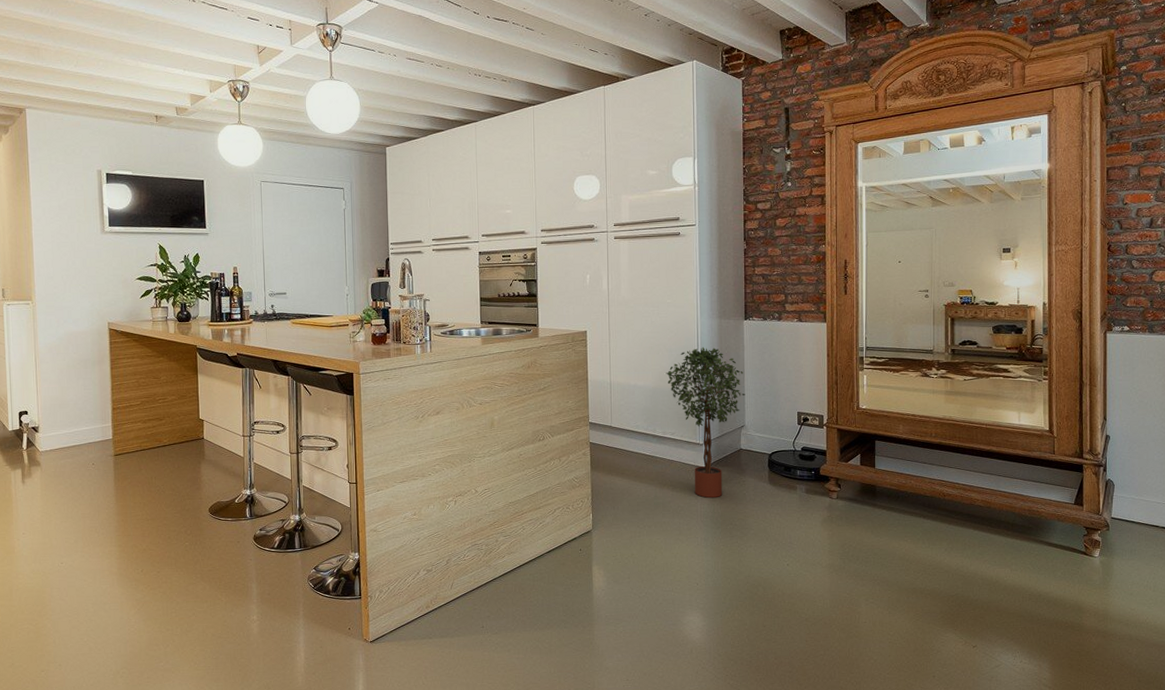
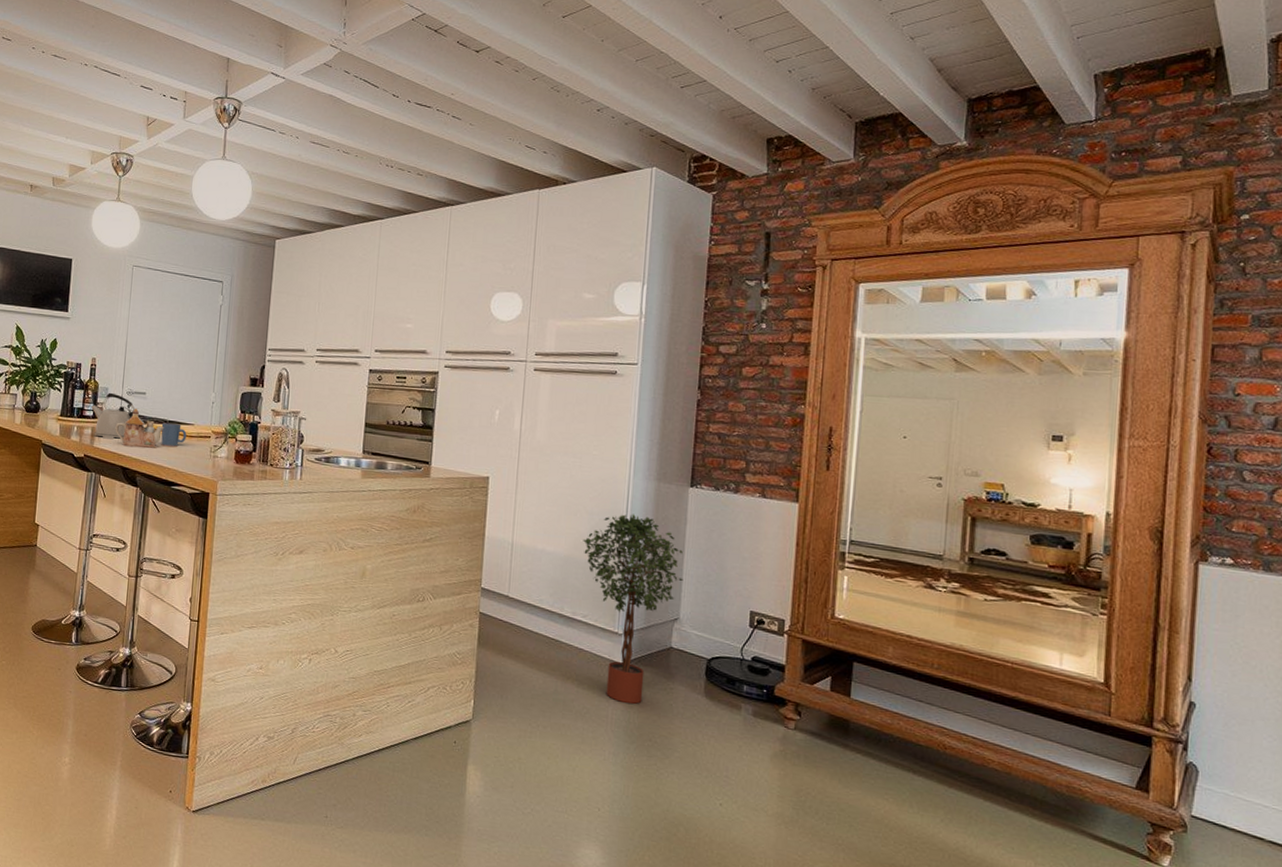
kettle: none [237,296,279,337] -> present [90,392,136,440]
teapot: none [262,307,307,342] -> present [115,408,165,449]
mug: none [304,316,327,338] -> present [161,422,187,448]

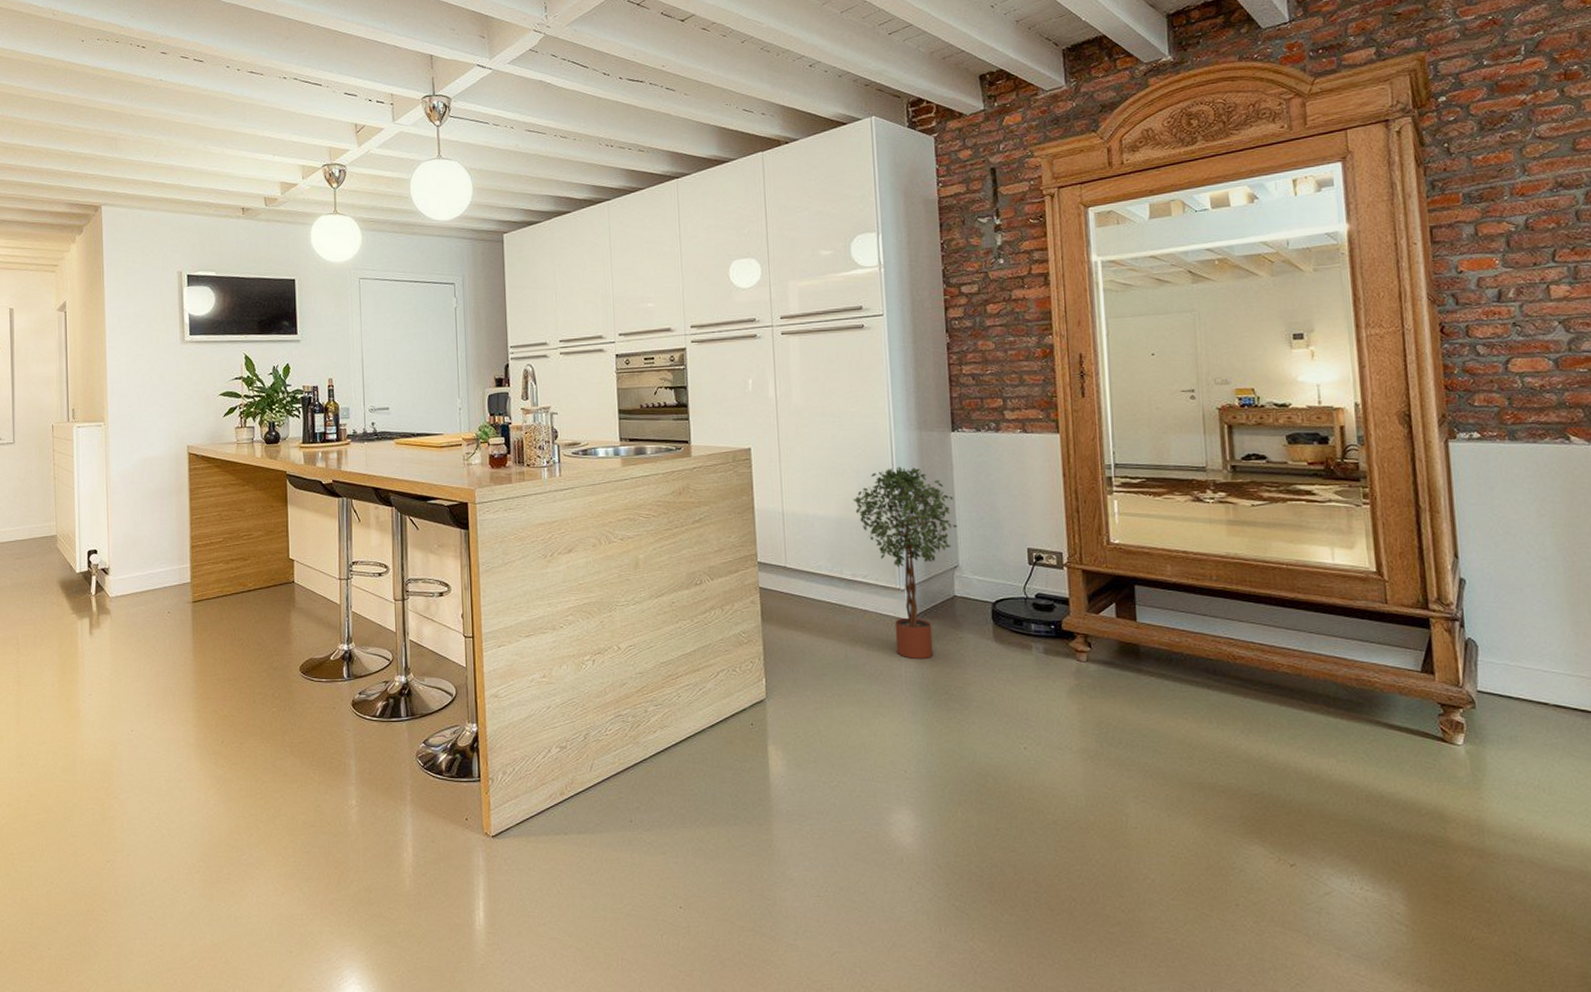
kettle: present [90,392,136,440] -> none [333,412,380,461]
teapot: present [115,408,165,449] -> none [361,424,413,466]
mug: present [161,422,187,448] -> none [409,435,437,461]

